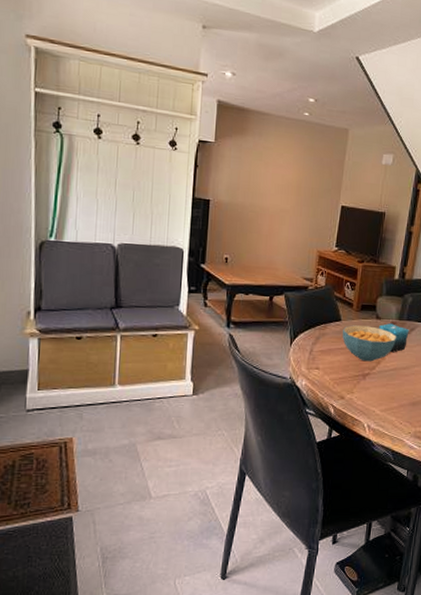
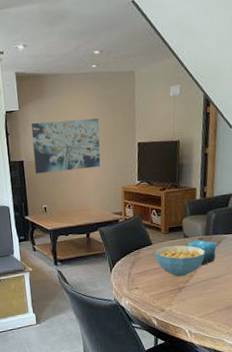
wall art: none [222,159,304,224] -> present [31,118,101,174]

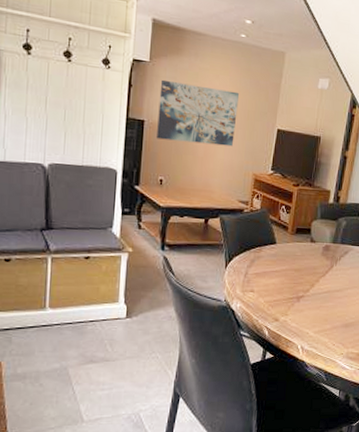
cereal bowl: present [154,245,206,277] -> none [277,248,331,285]
candle: present [187,240,217,266] -> none [312,246,343,276]

